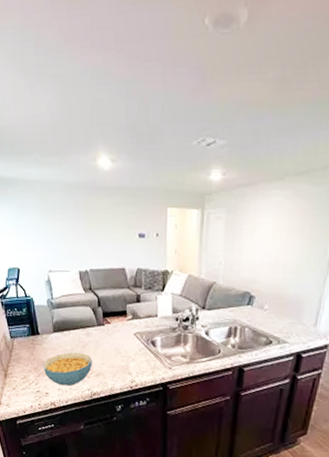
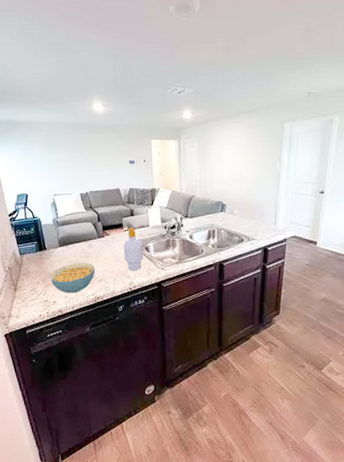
soap bottle: none [126,316,149,368] -> present [123,228,143,271]

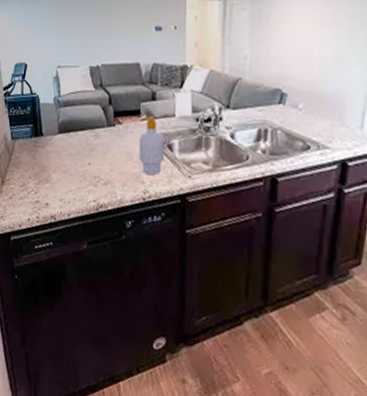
cereal bowl: present [50,263,95,293] -> none [44,156,100,196]

